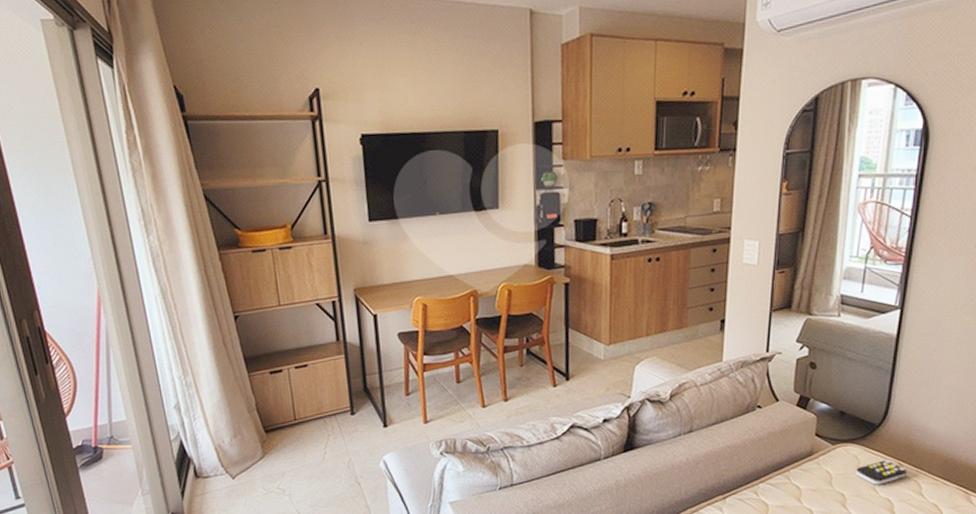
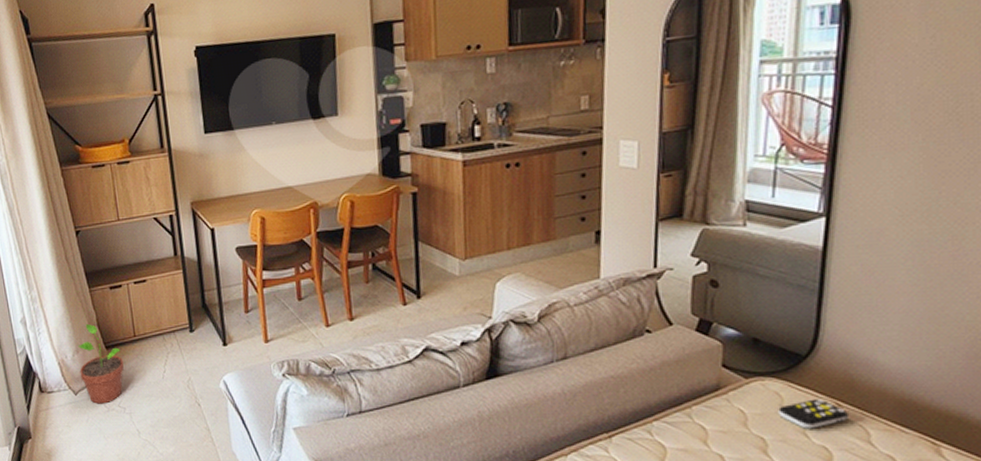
potted plant: none [236,408,285,487] -> present [78,323,125,404]

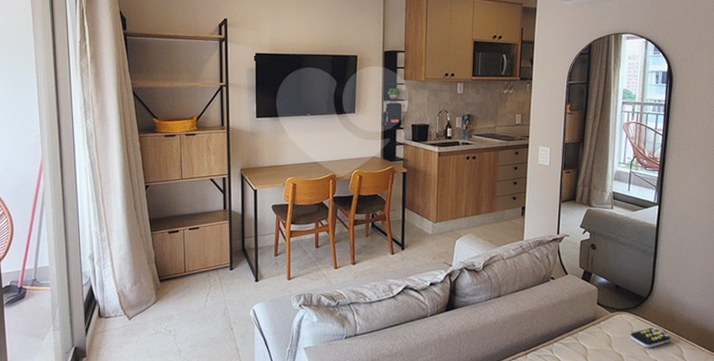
potted plant: present [78,323,125,404] -> none [135,260,174,328]

